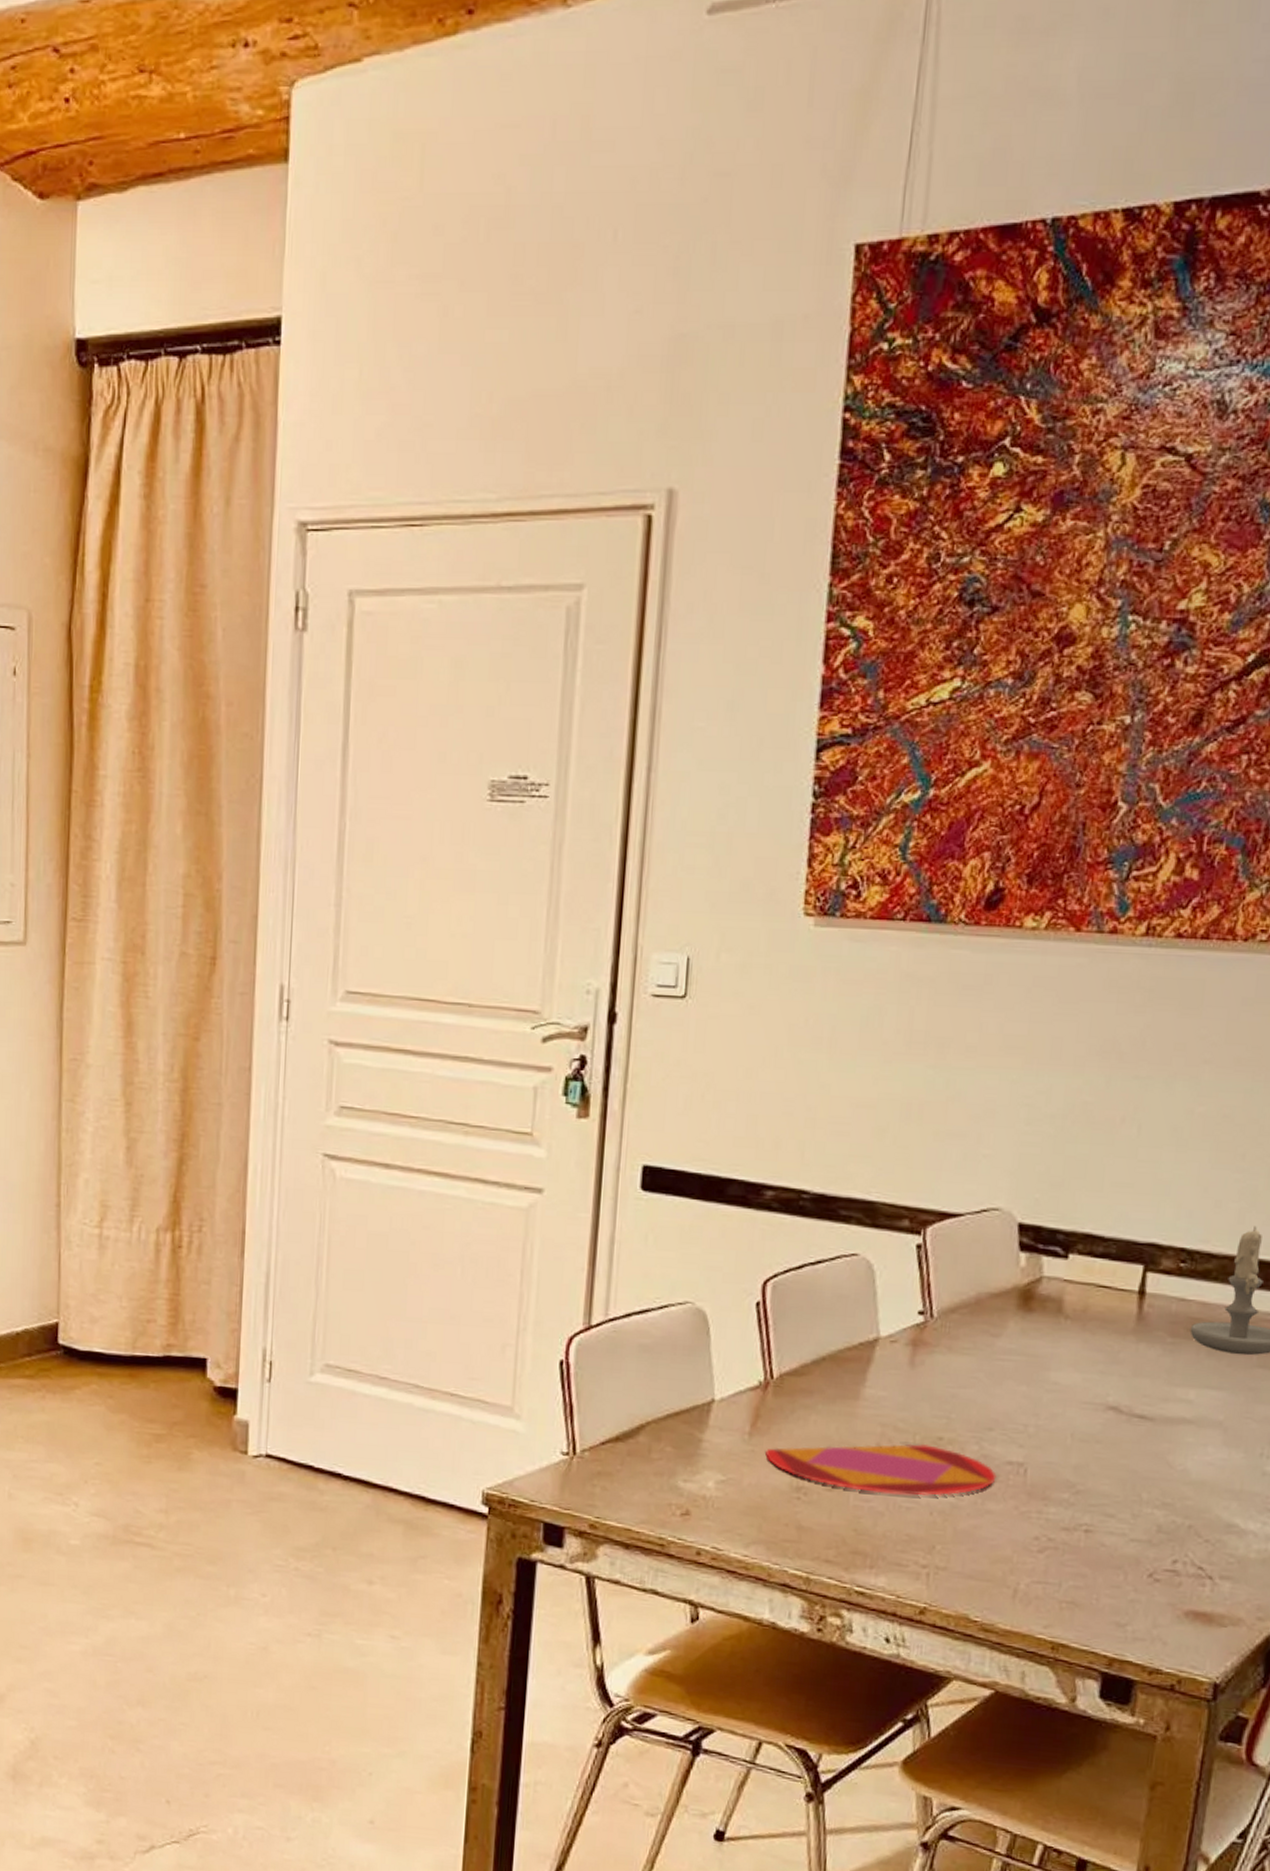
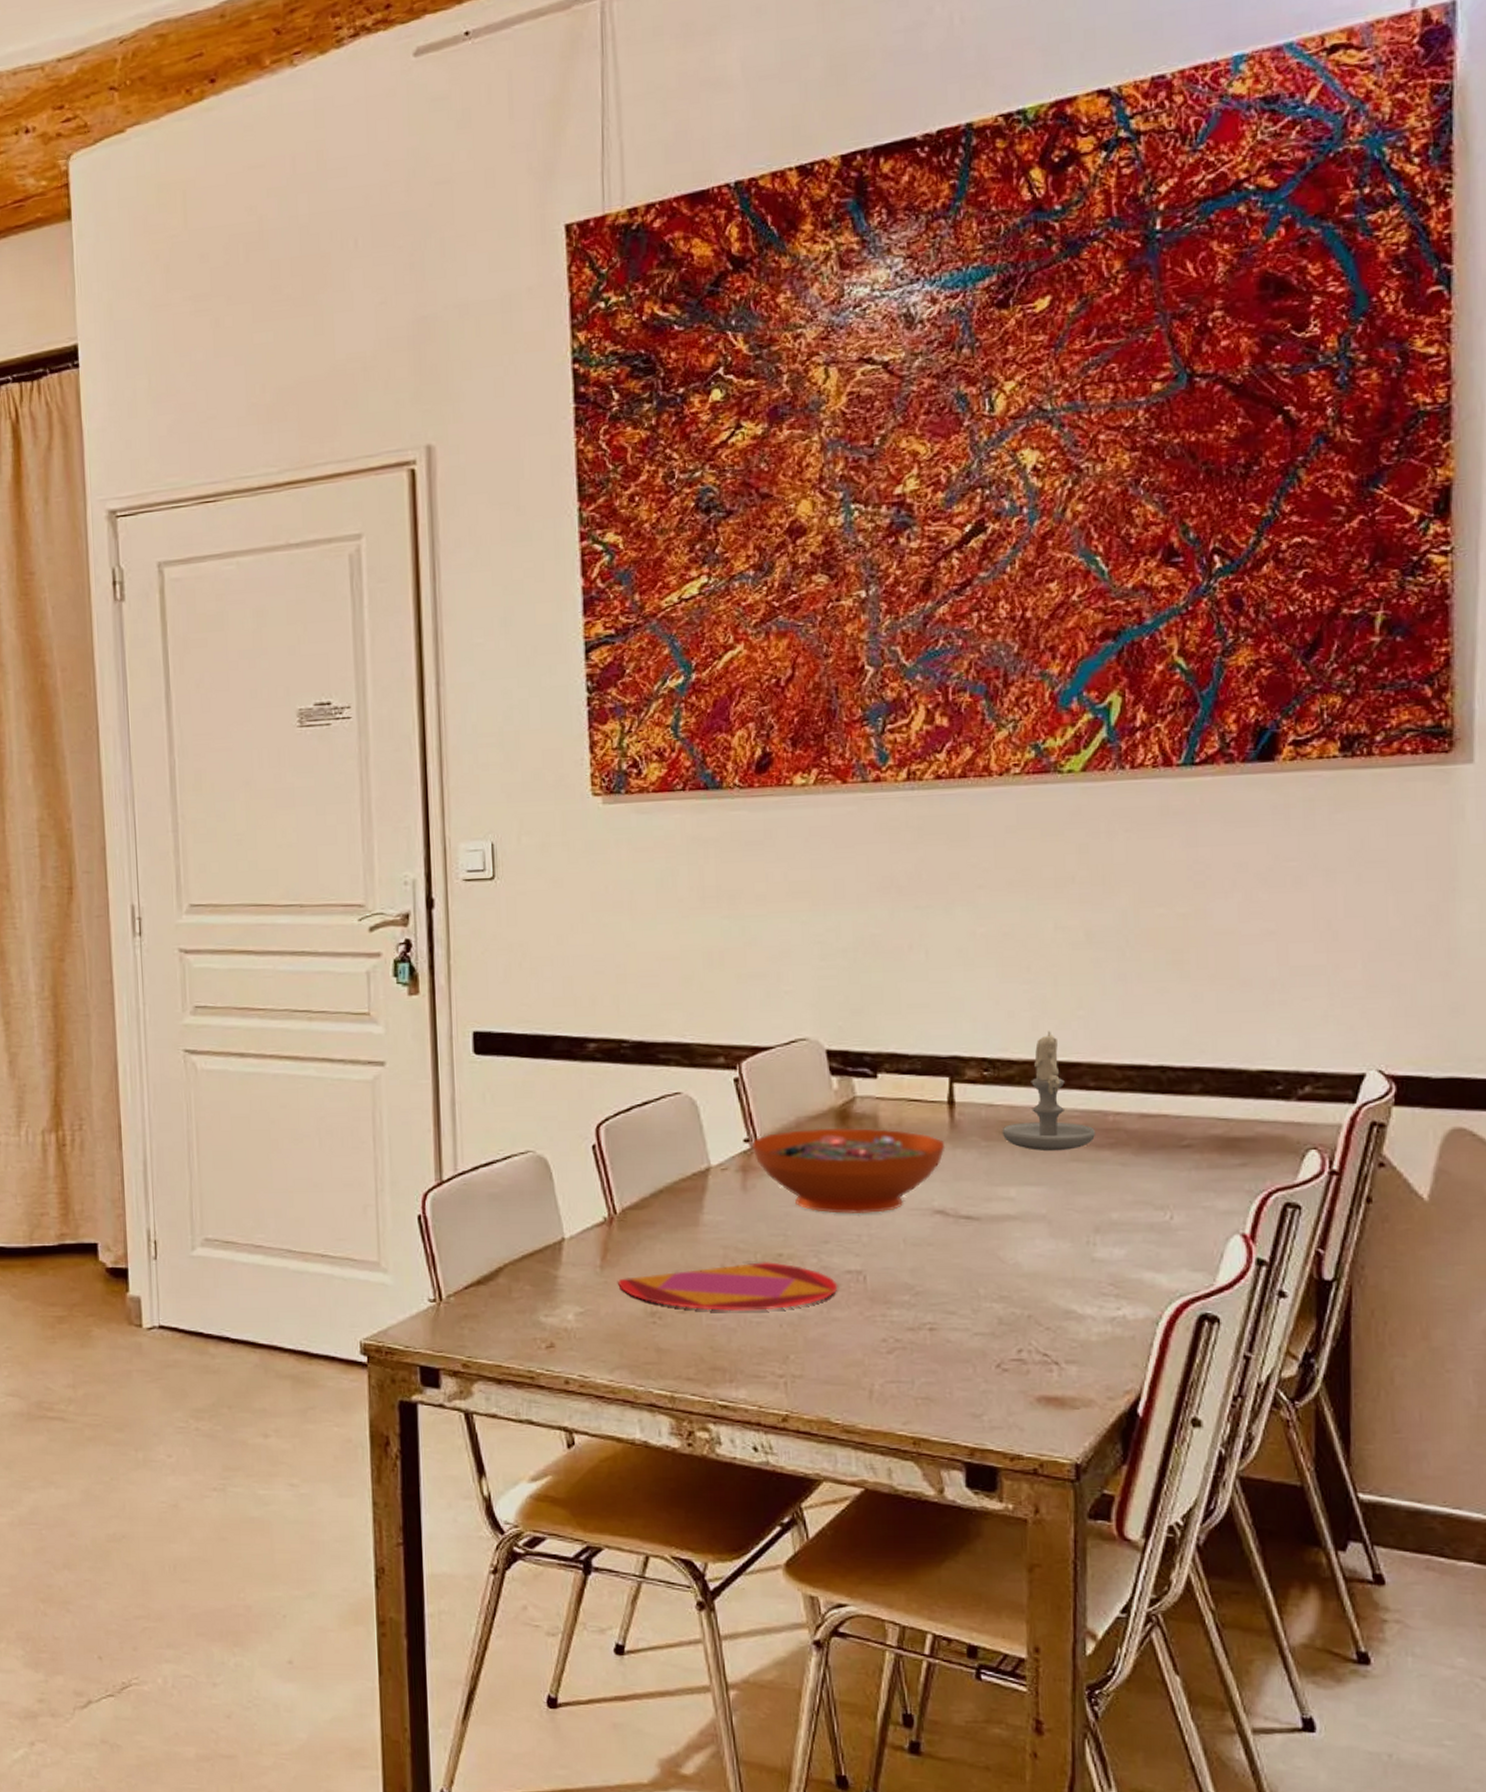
decorative bowl: none [926,1306,1129,1404] -> present [751,1127,945,1214]

